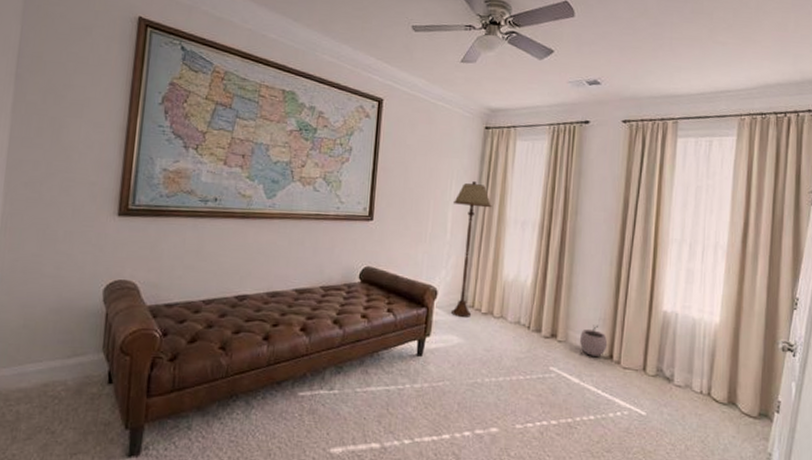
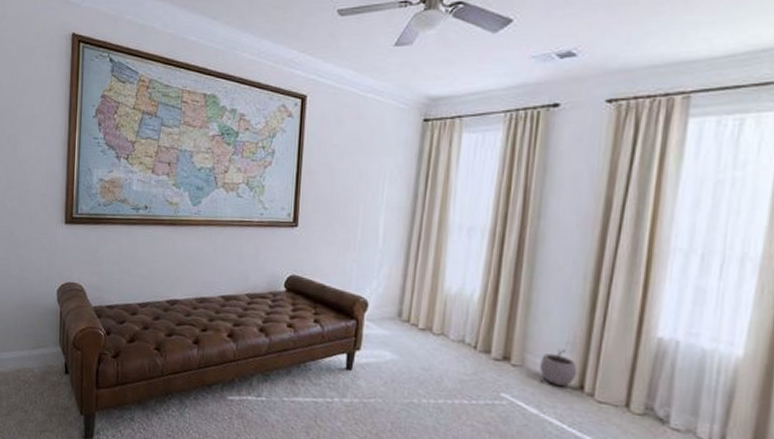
floor lamp: present [451,181,492,317] -> none [384,182,432,332]

